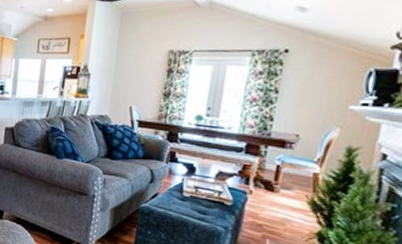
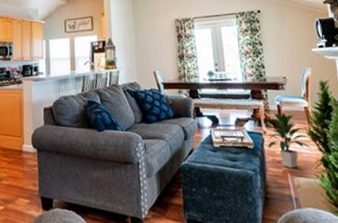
indoor plant: none [251,173,309,235] -> present [266,113,312,169]

